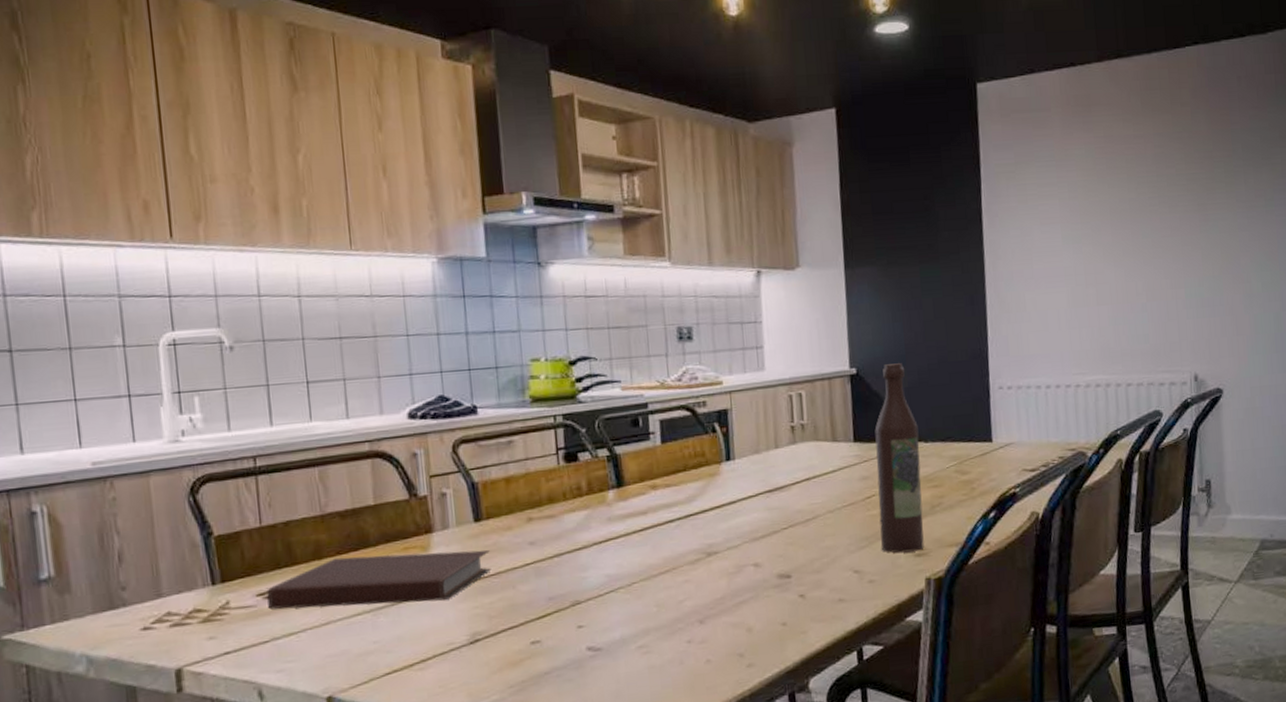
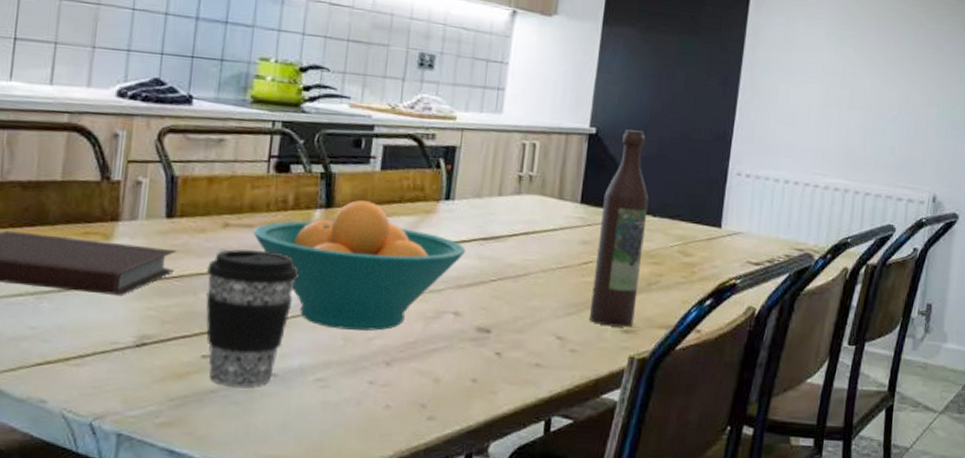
coffee cup: none [520,536,604,666] -> present [206,249,299,387]
fruit bowl: none [556,474,754,598] -> present [254,200,465,331]

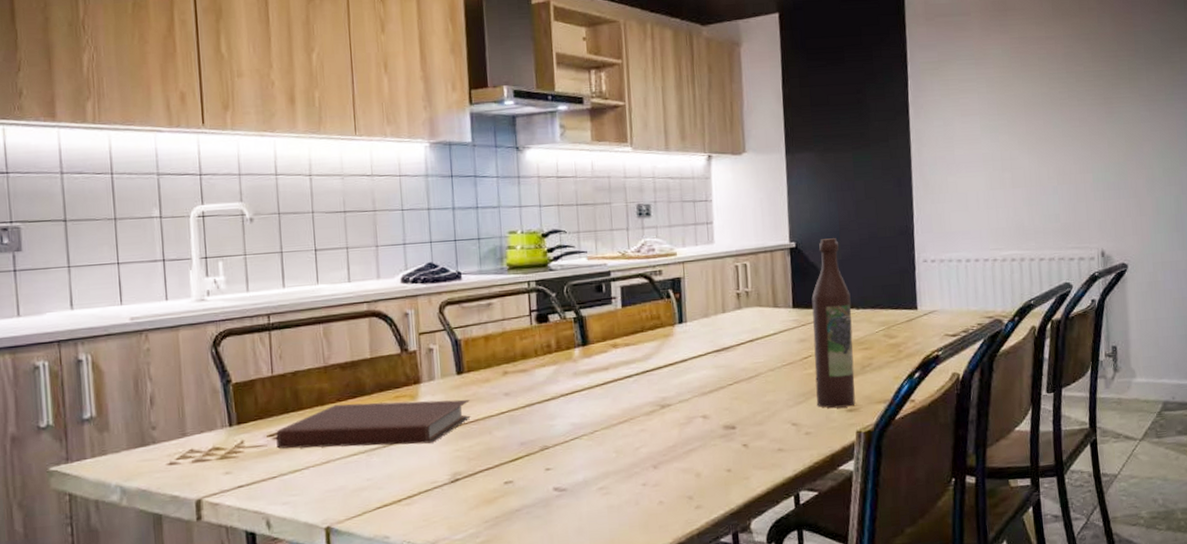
coffee cup: present [206,249,299,387] -> none [496,389,570,504]
fruit bowl: present [254,200,465,331] -> none [528,335,703,445]

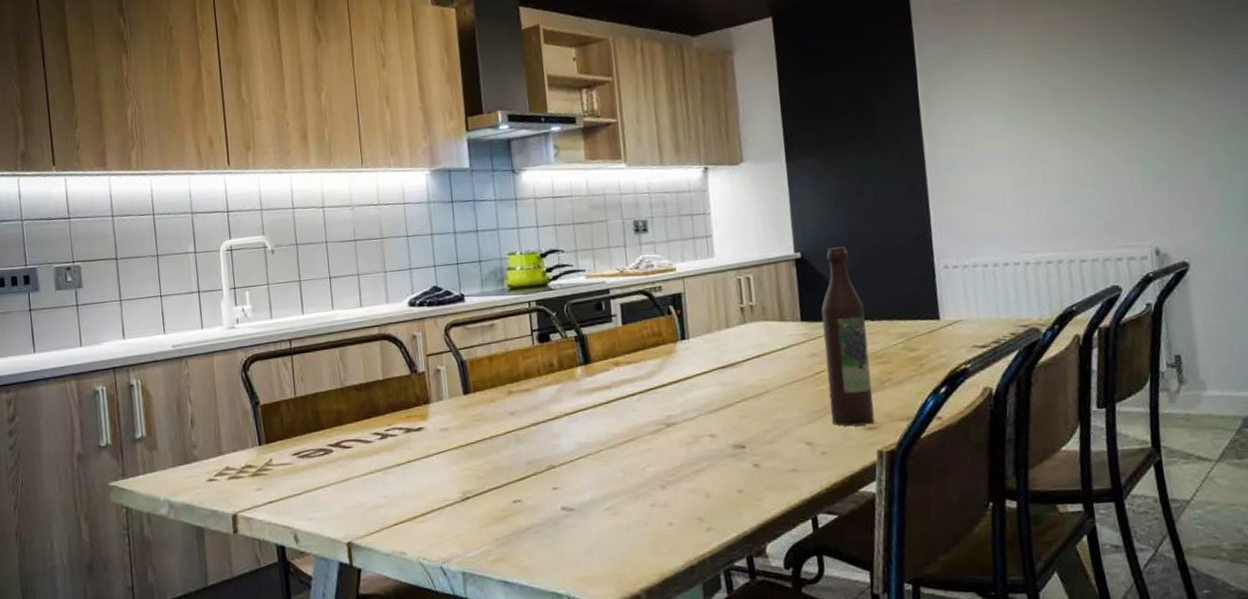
notebook: present [276,399,471,449] -> none [300,419,479,467]

